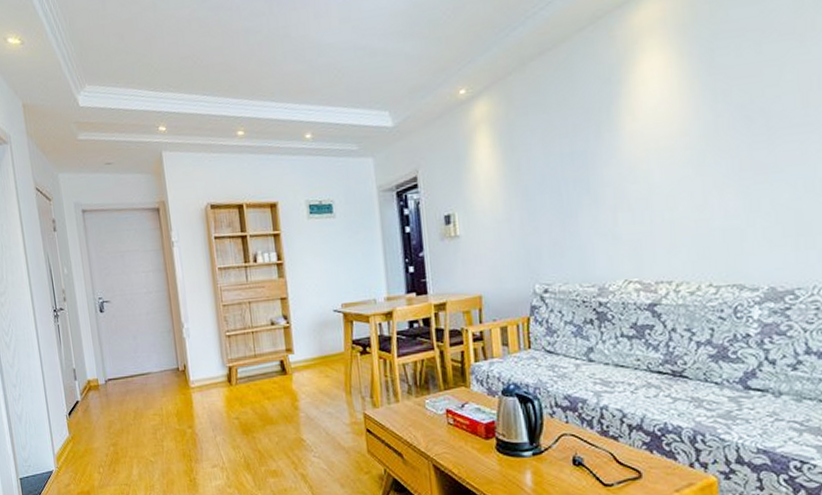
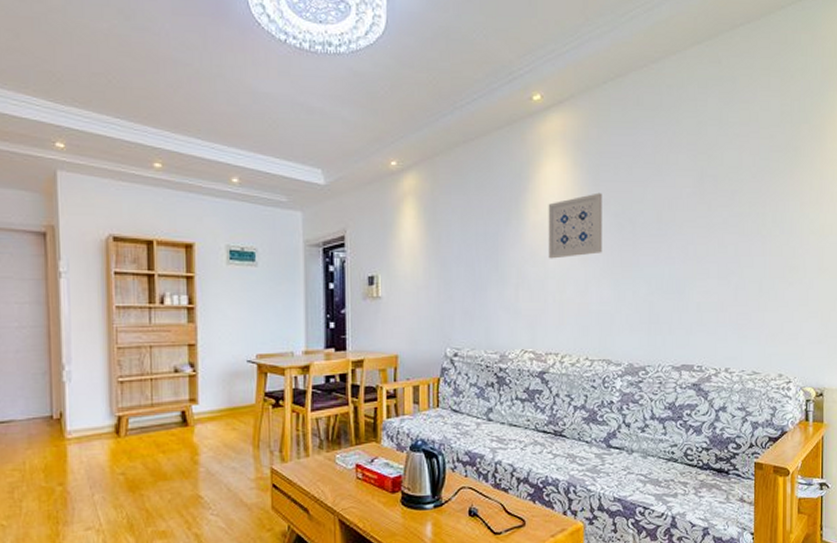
wall art: none [648,82,725,172] -> present [548,192,603,259]

